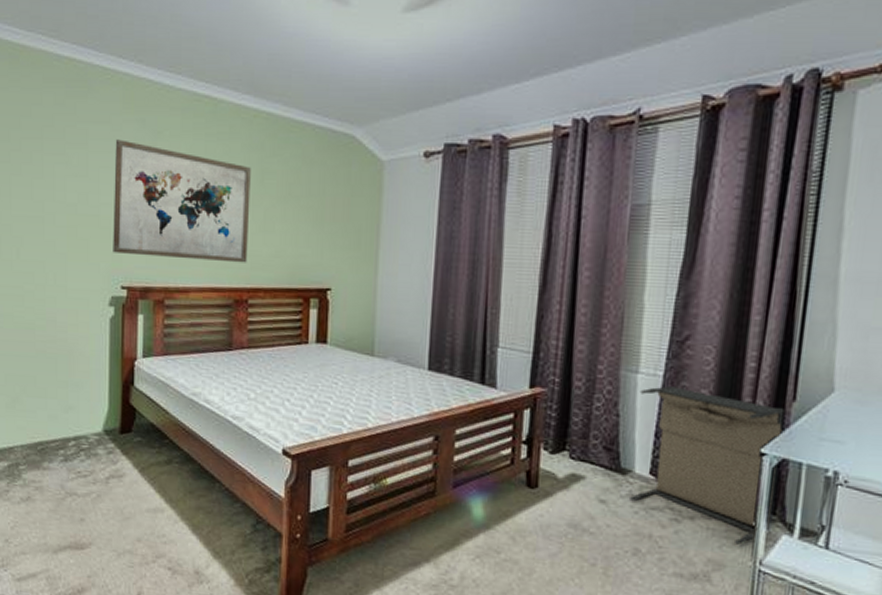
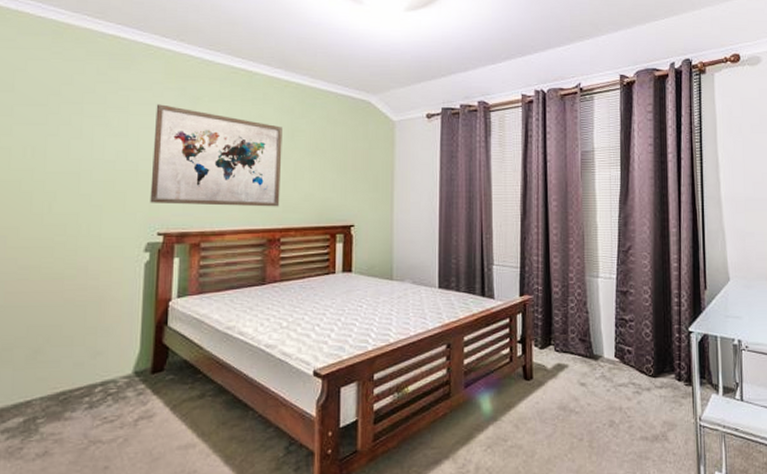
laundry hamper: present [630,386,785,545] -> none [601,286,703,406]

